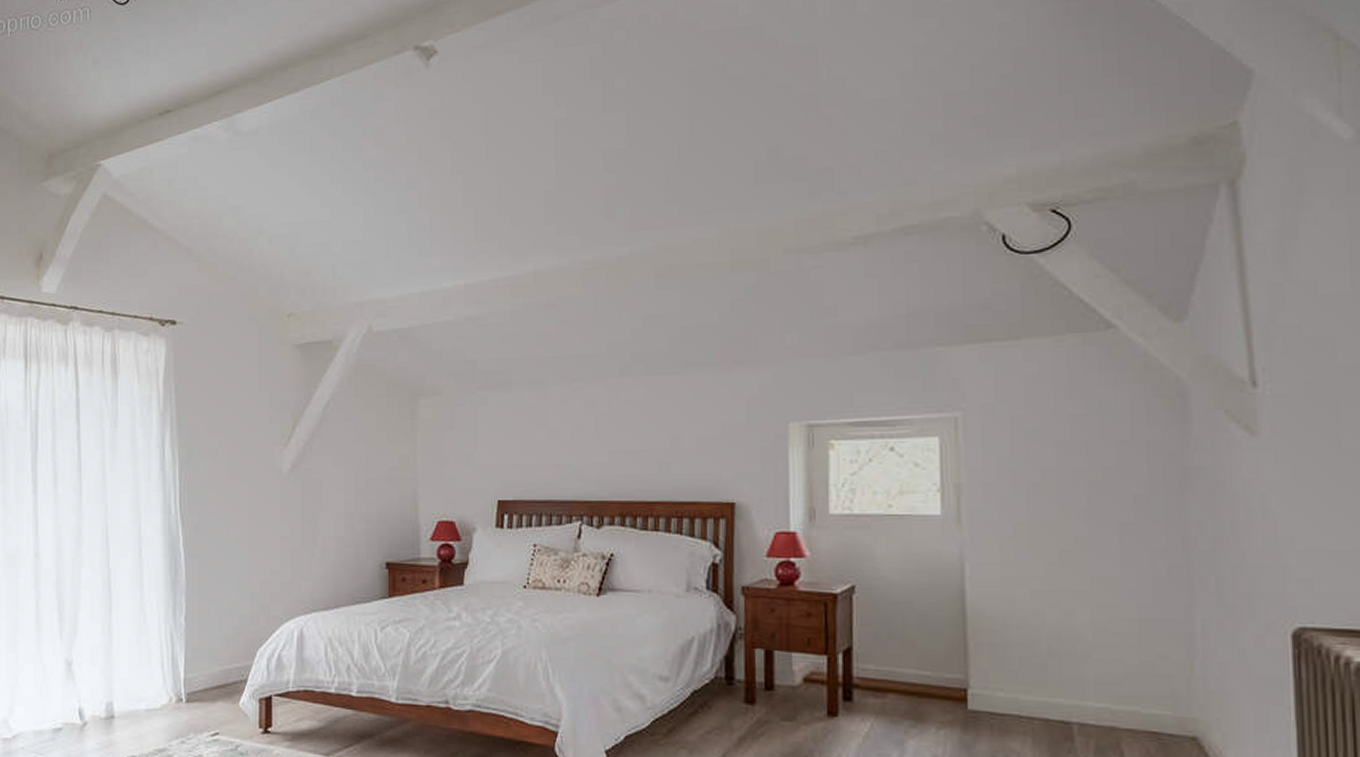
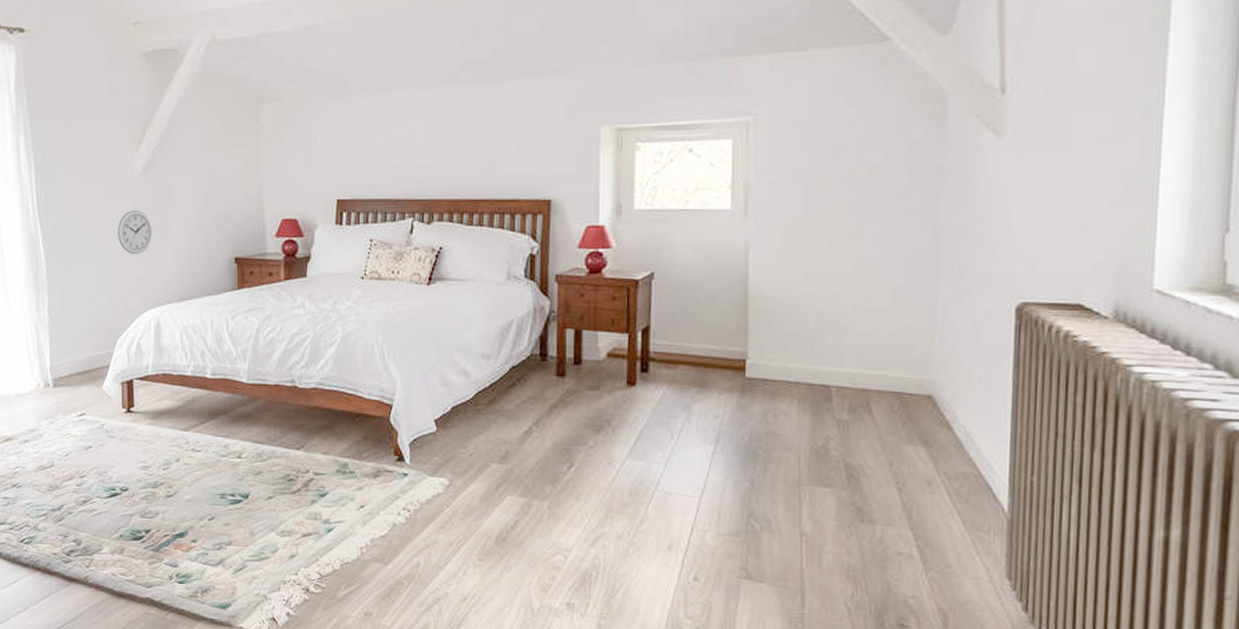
wall clock: none [262,509,299,557] -> present [117,209,152,254]

